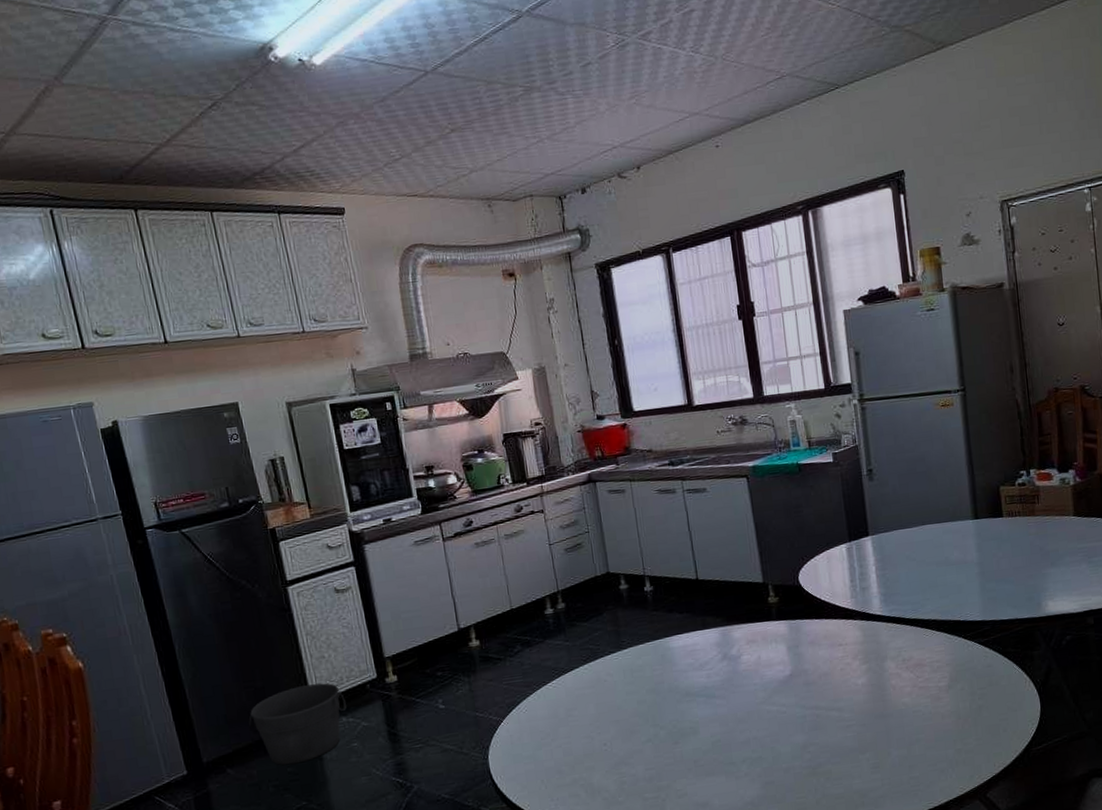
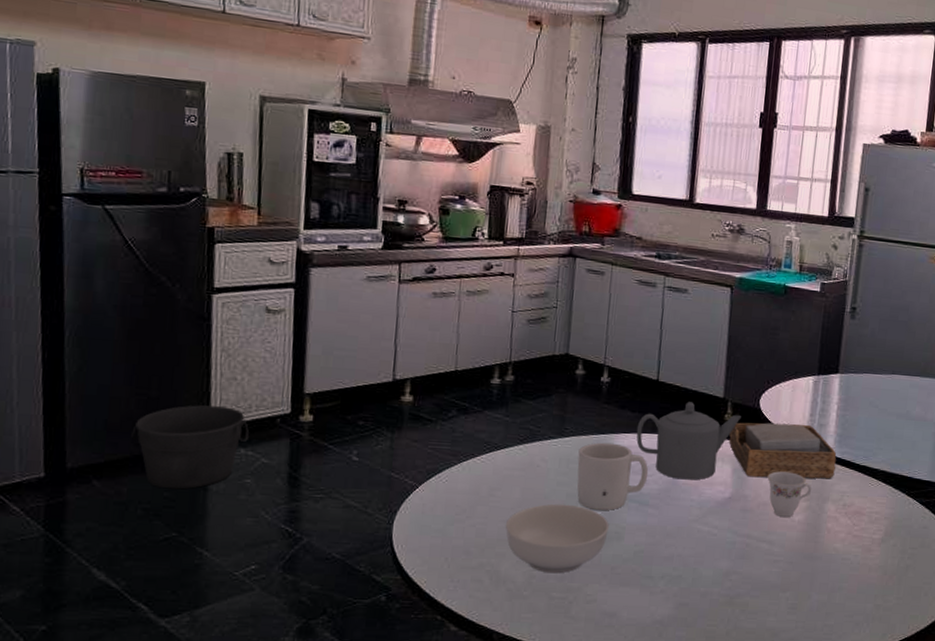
bowl: none [587,710,684,777] -> present [505,504,609,574]
mug: none [639,645,709,711] -> present [577,442,649,510]
teapot: none [687,592,785,667] -> present [636,402,742,480]
napkin holder: none [776,591,887,652] -> present [729,422,837,479]
teacup: none [822,639,868,683] -> present [767,471,811,517]

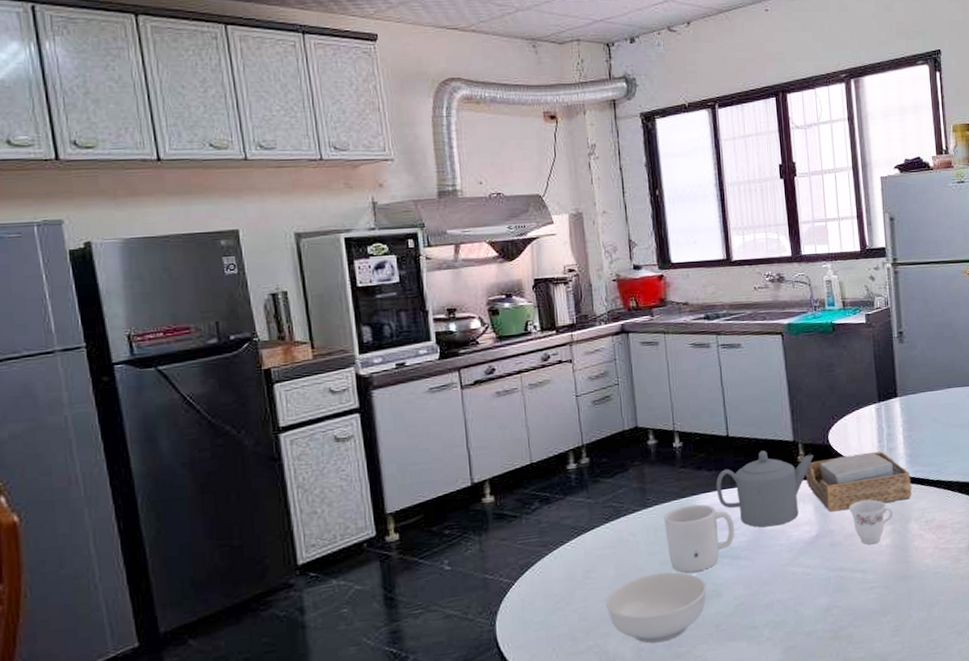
pan: present [131,405,249,490] -> none [220,541,338,635]

